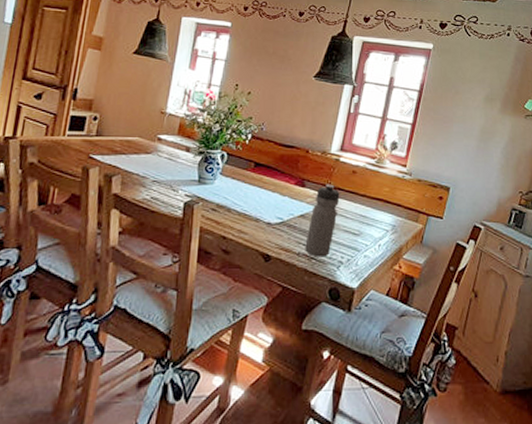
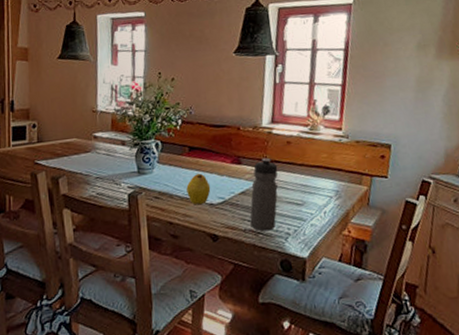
fruit: none [246,191,271,223] -> present [186,173,211,205]

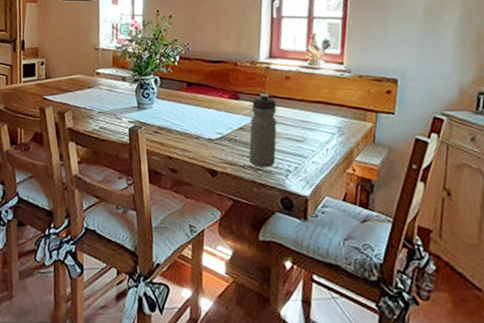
fruit: present [186,173,211,205] -> none [185,108,209,140]

